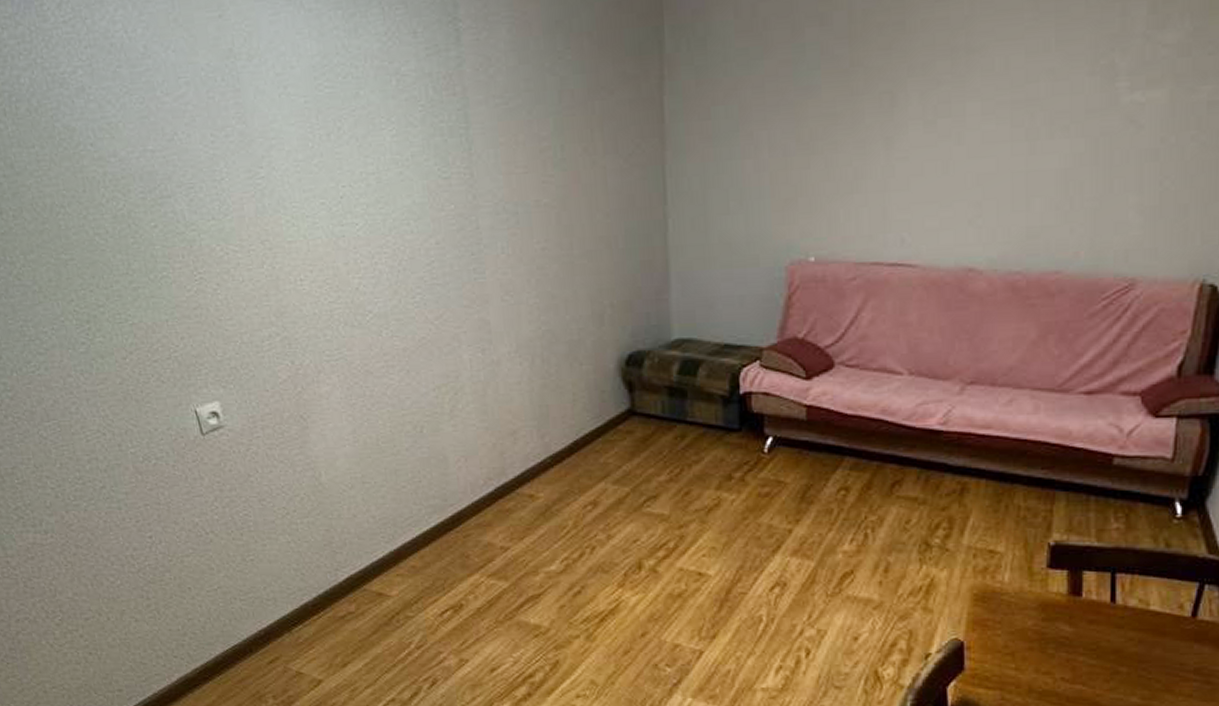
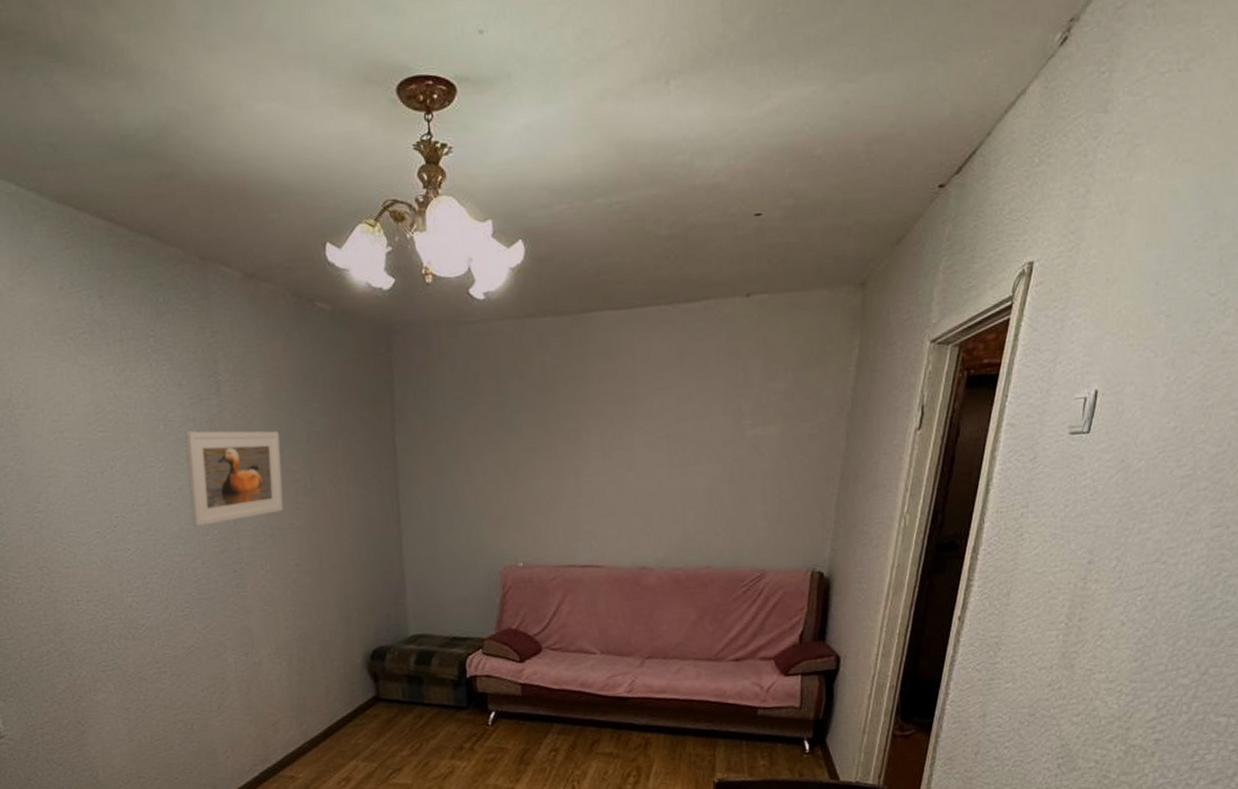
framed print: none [420,87,529,200] -> present [185,431,284,527]

